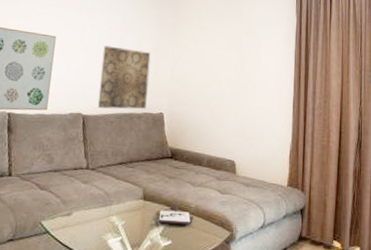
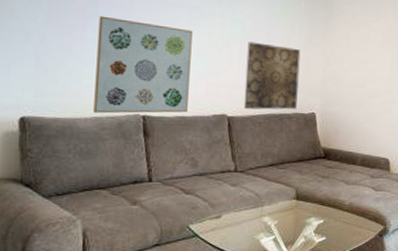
board game: present [155,204,194,227] -> none [308,203,348,225]

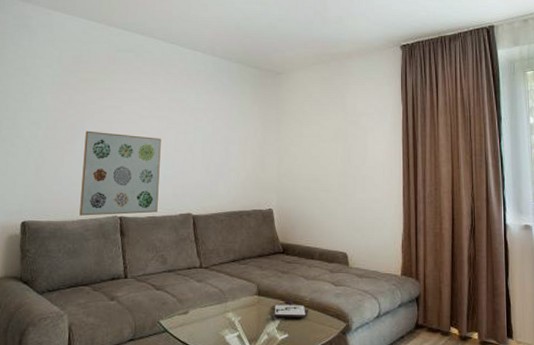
wall art: present [243,41,301,110] -> none [206,145,257,208]
board game: none [308,203,348,225] -> present [270,299,309,322]

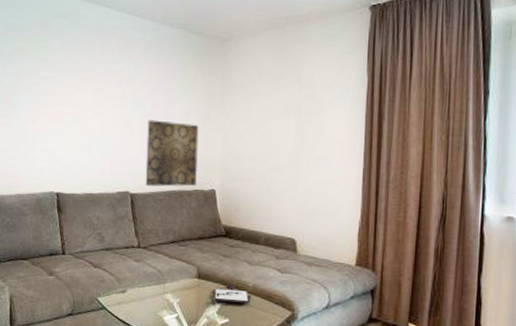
wall art: present [79,130,161,216] -> none [17,103,98,191]
wall art: none [206,145,257,208] -> present [145,120,199,187]

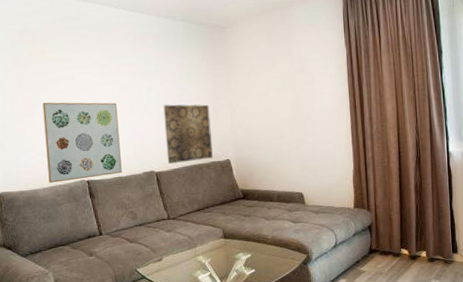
wall art: none [17,103,98,191] -> present [42,102,122,183]
board game: present [210,283,252,306] -> none [237,238,272,260]

